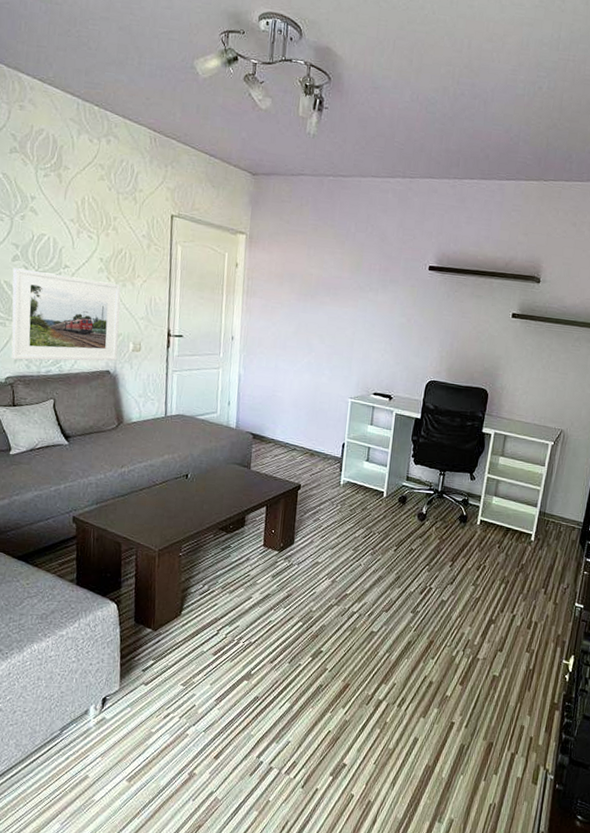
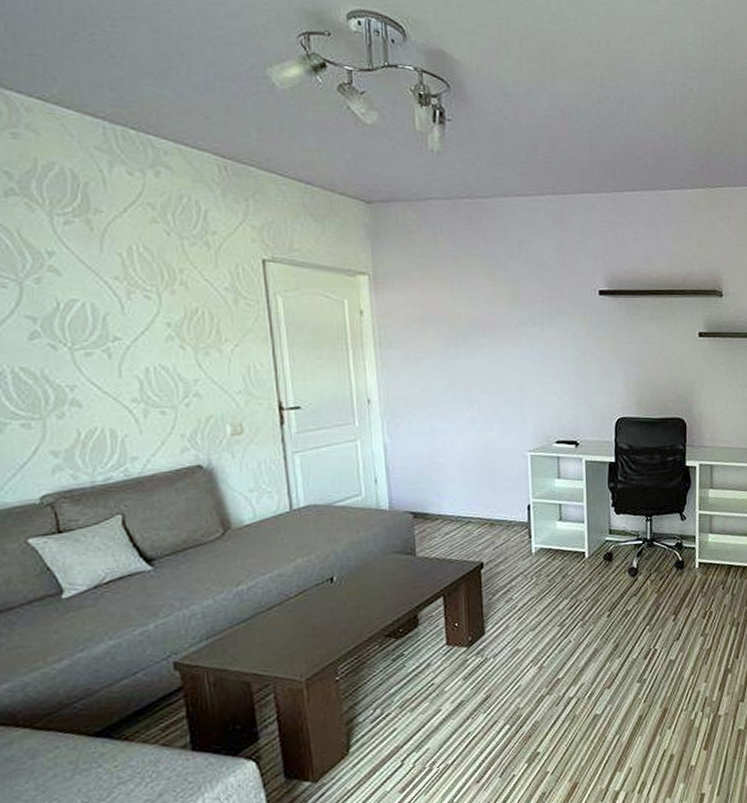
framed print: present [11,268,121,361] -> none [31,348,211,471]

